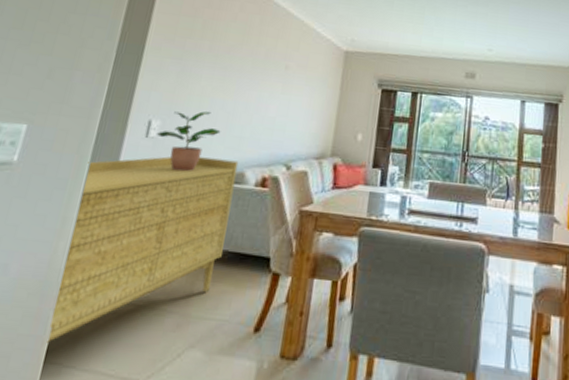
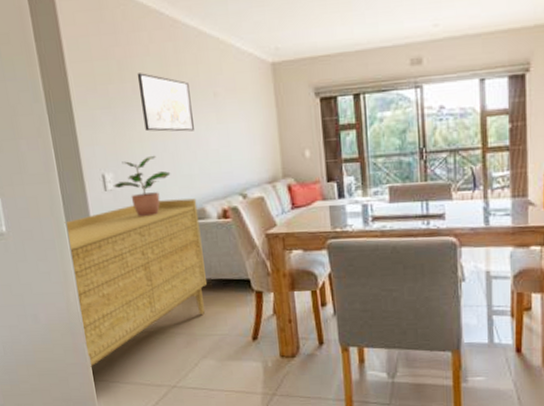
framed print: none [209,35,265,96] -> present [137,73,194,132]

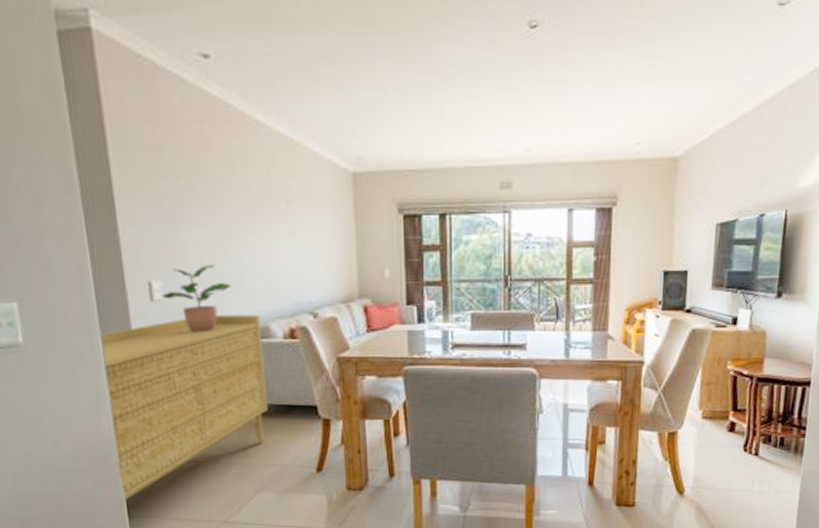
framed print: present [137,73,194,132] -> none [196,170,261,240]

